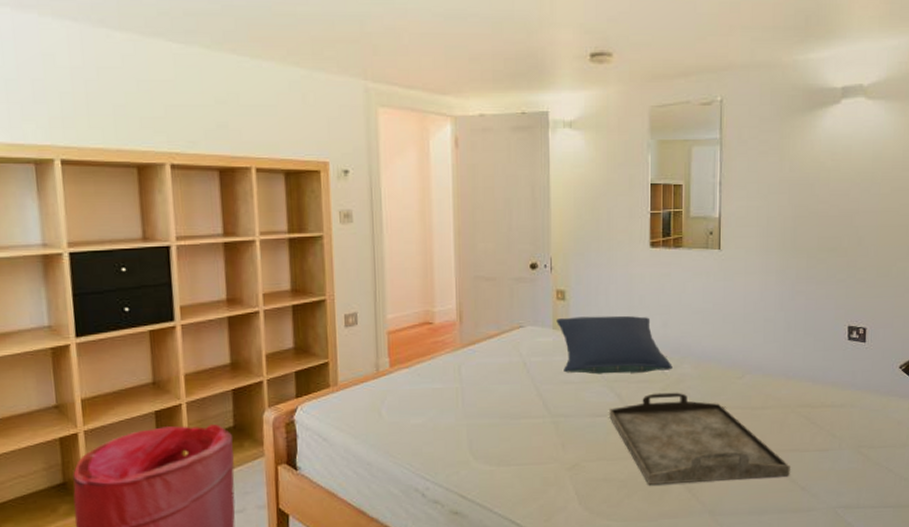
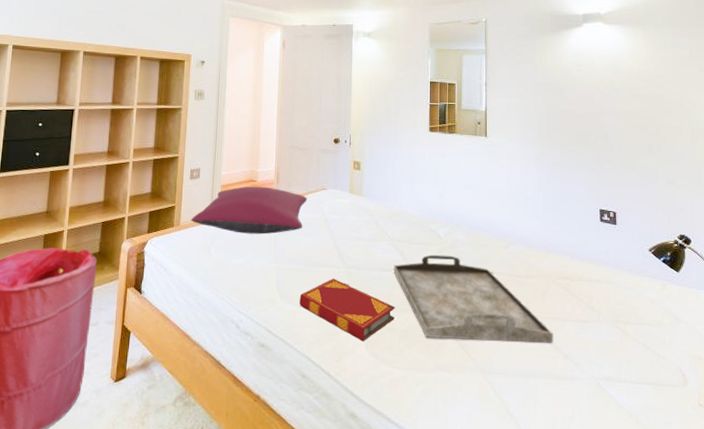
pillow: none [351,329,500,388] -> present [191,186,307,235]
hardback book: none [497,430,612,497] -> present [299,278,395,342]
pillow: present [556,315,673,374] -> none [353,184,447,236]

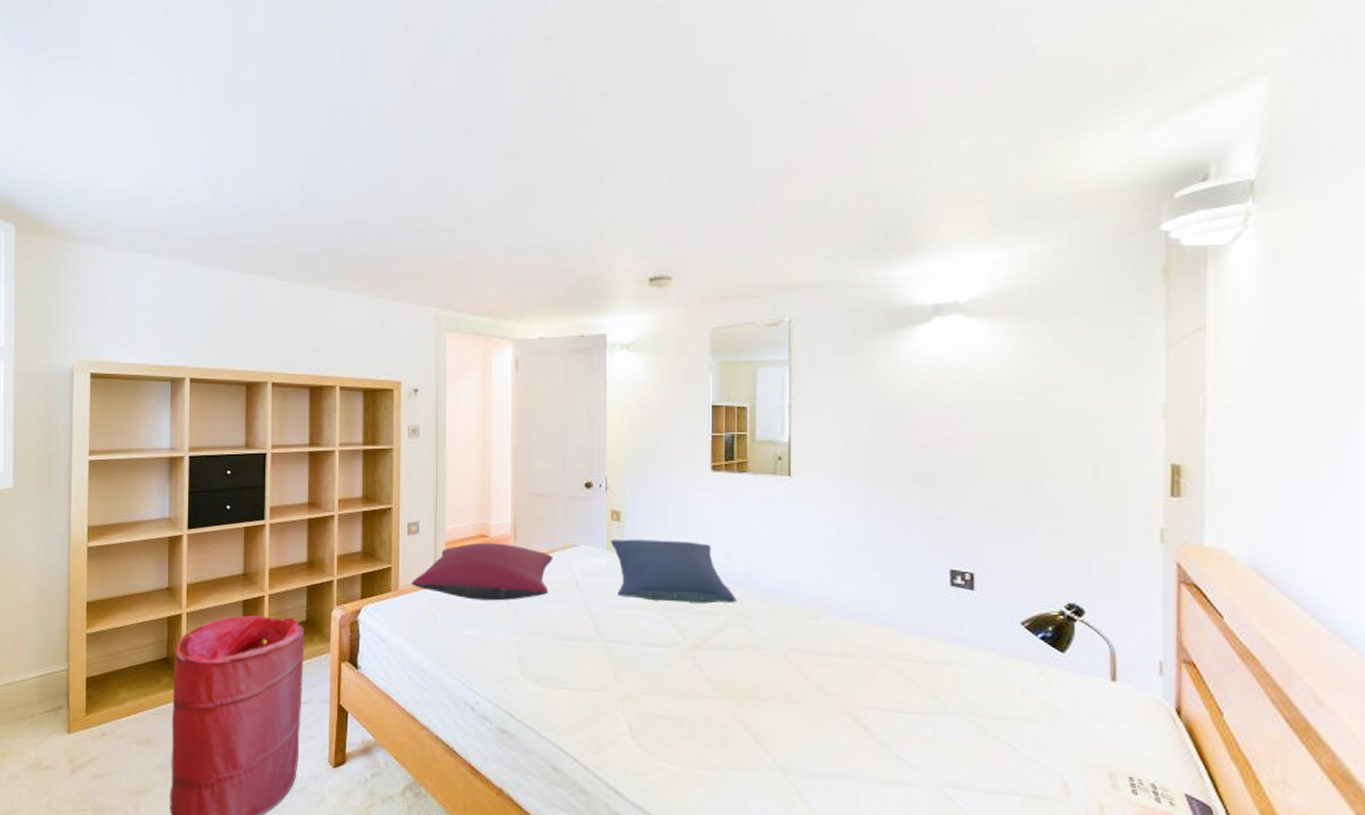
hardback book: present [299,278,395,342] -> none [547,655,668,731]
pillow: none [353,184,447,236] -> present [611,539,737,604]
serving tray: present [393,254,553,343] -> none [666,626,881,740]

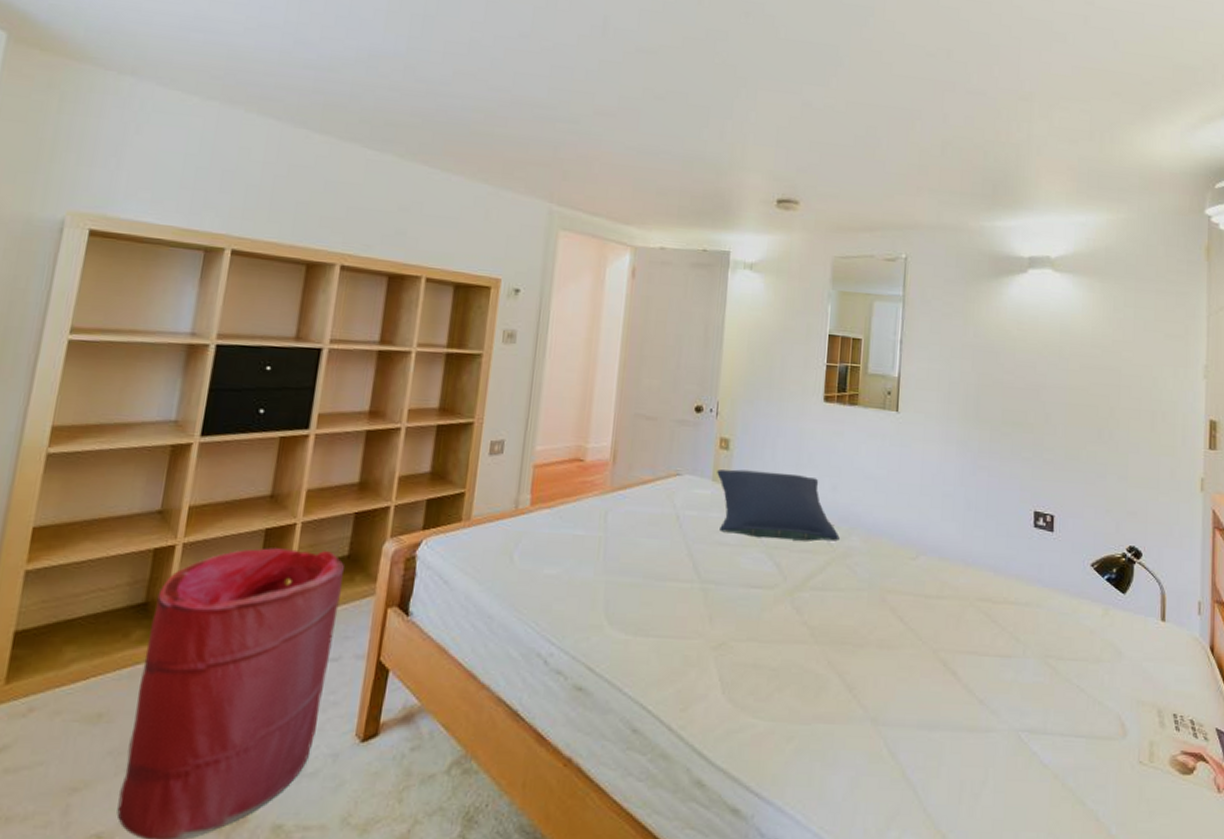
pillow: present [411,542,553,601] -> none [487,467,654,535]

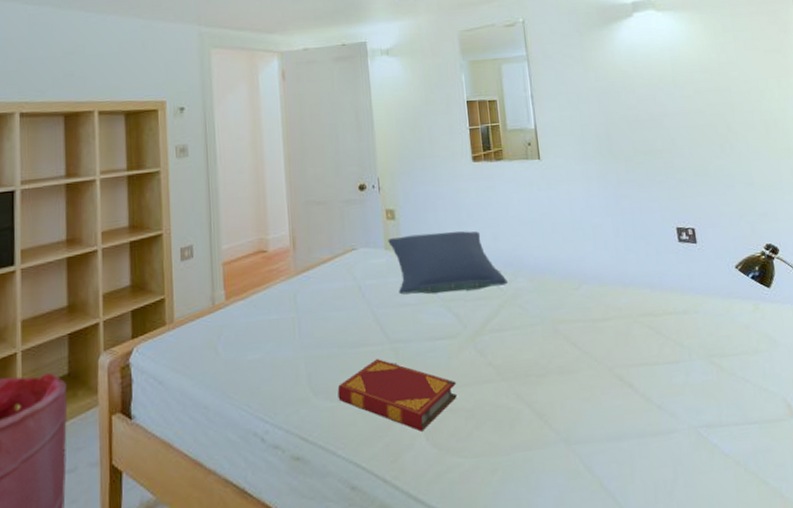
hardback book: none [634,597,764,683] -> present [337,359,457,432]

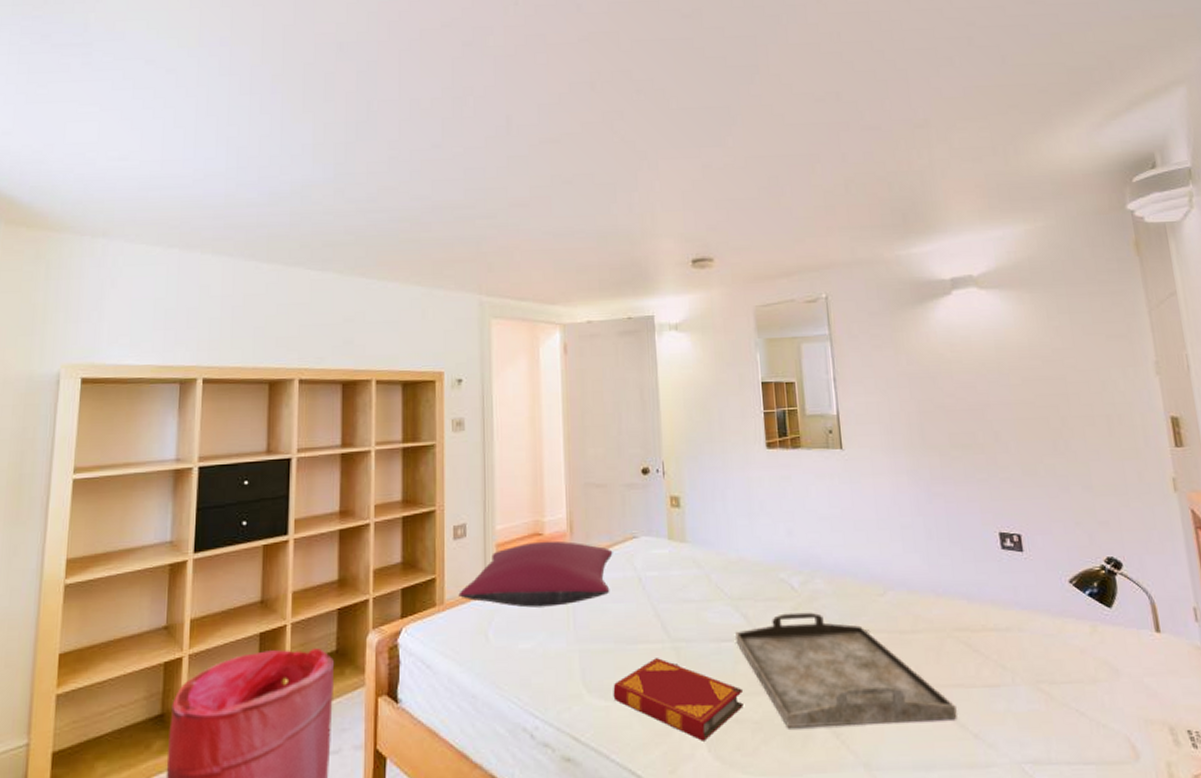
pillow: none [187,256,334,321] -> present [458,540,613,608]
pillow: present [388,231,508,295] -> none [672,523,803,591]
serving tray: none [448,308,643,413] -> present [735,612,957,728]

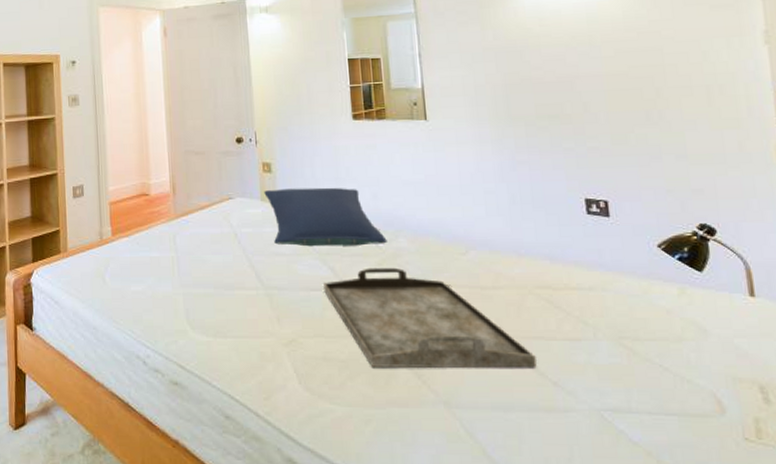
pillow: present [458,540,613,608] -> none [79,200,211,256]
hardback book: present [613,658,743,741] -> none [213,303,331,375]
pillow: none [672,523,803,591] -> present [264,187,387,247]

